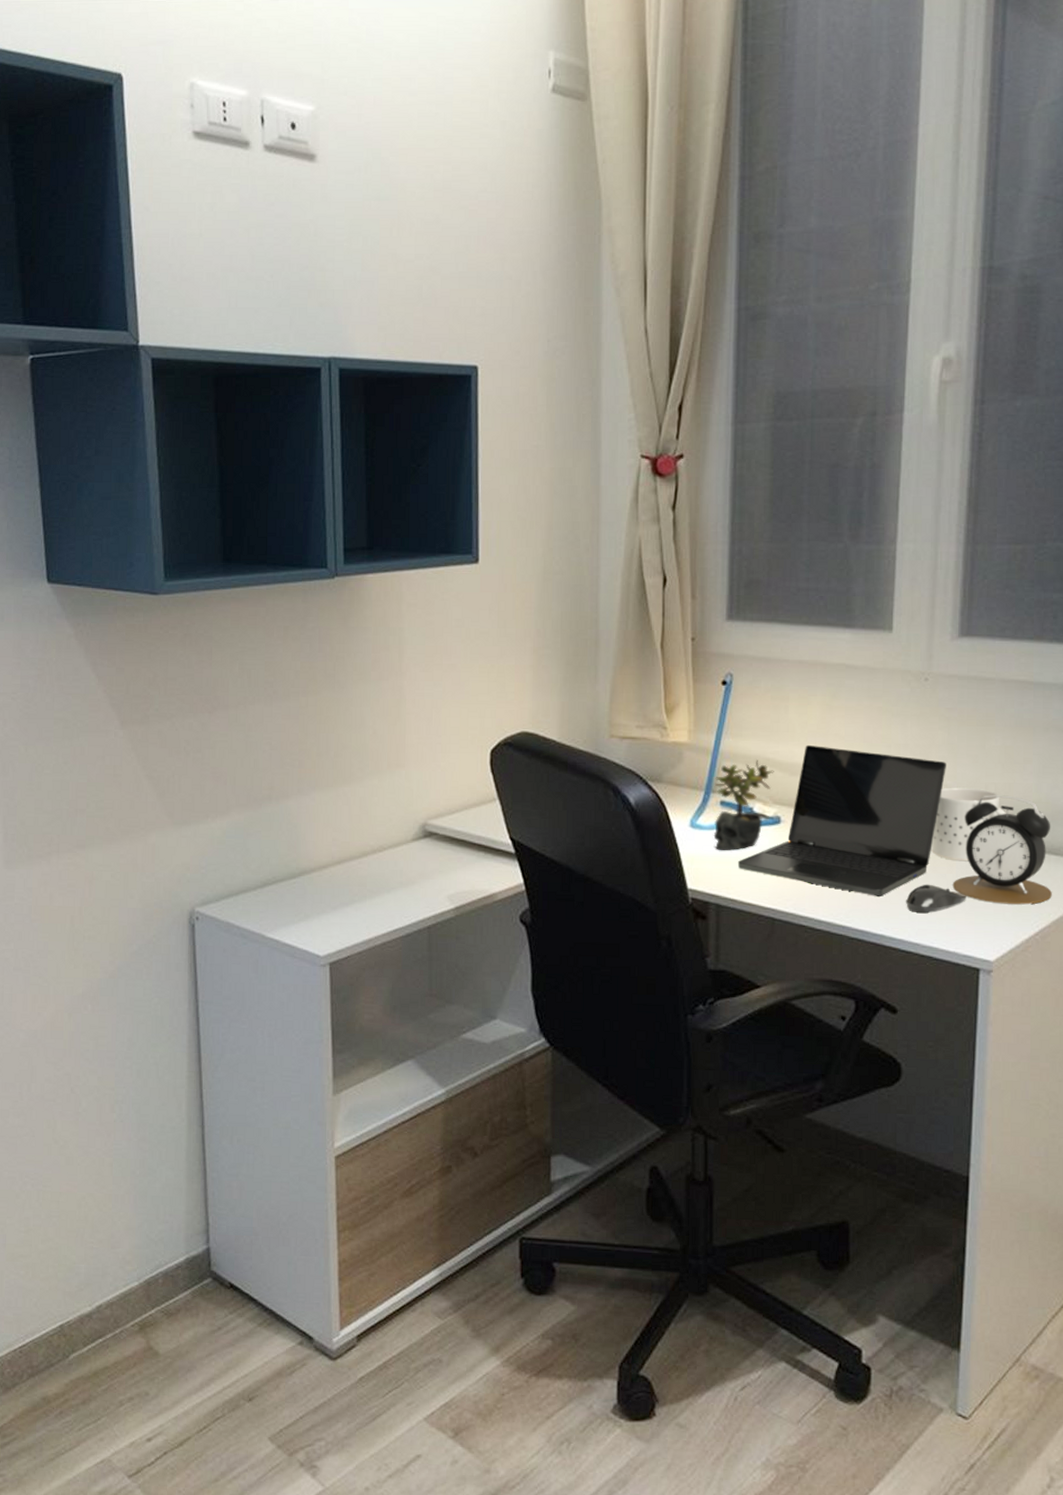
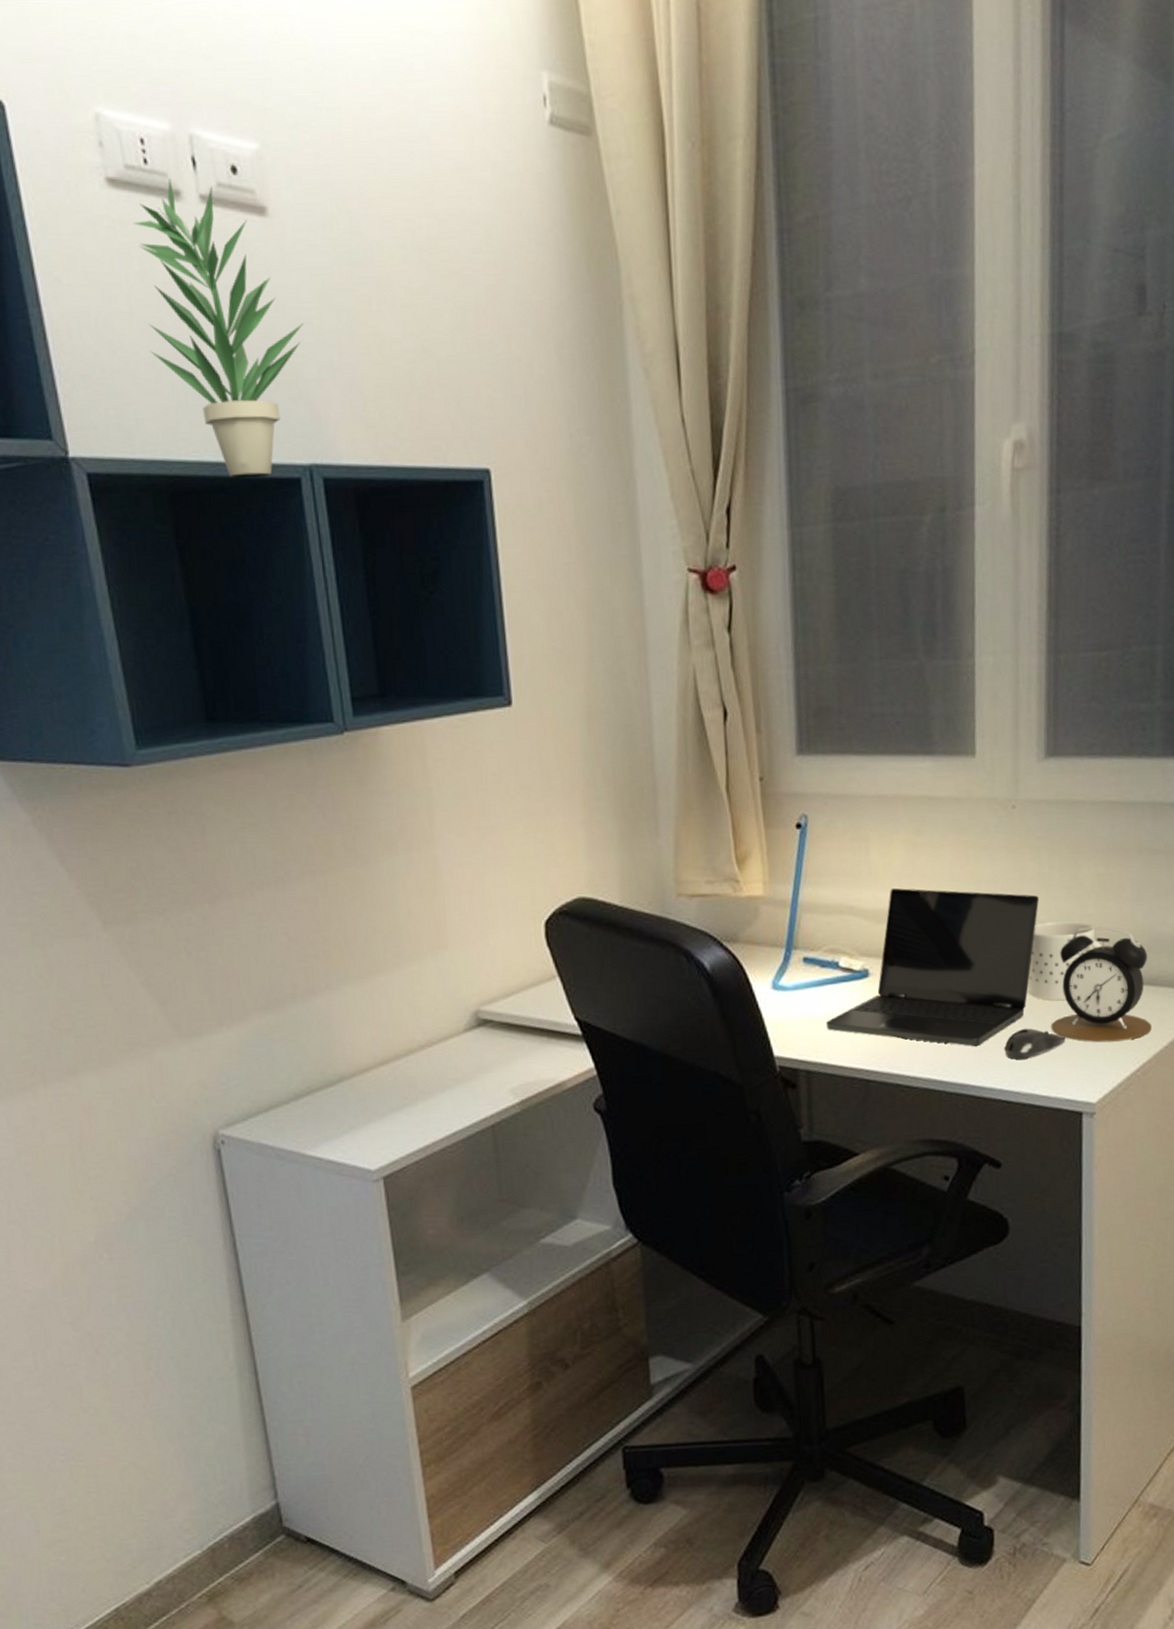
potted plant: none [210,132,336,367] -> present [133,178,304,479]
succulent plant: present [713,759,774,850] -> none [796,908,859,1012]

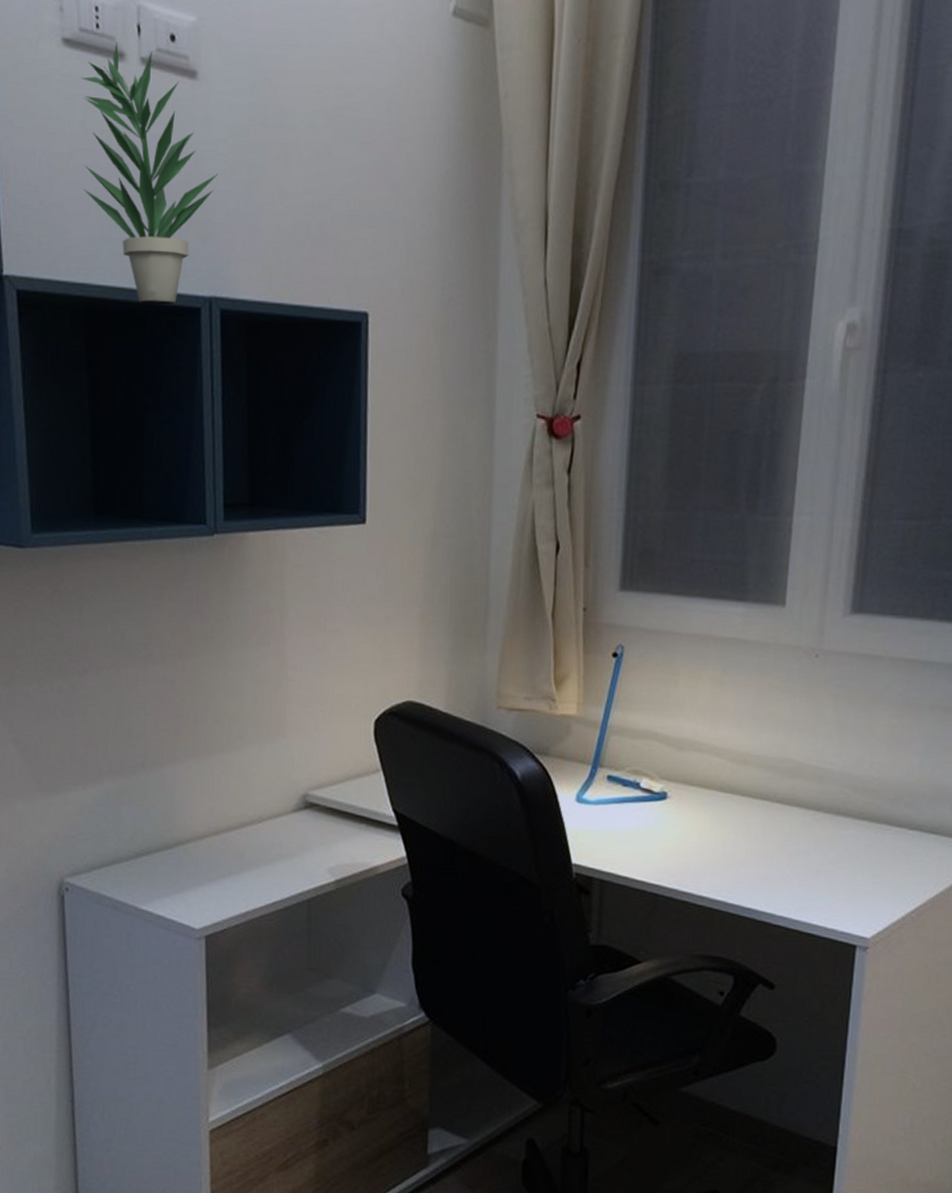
laptop: present [825,887,1039,1047] -> none [622,719,833,873]
computer mouse: present [1003,1028,1066,1060] -> none [786,861,846,890]
mug: present [1027,921,1102,1001] -> none [814,765,889,840]
alarm clock: present [1051,926,1152,1043] -> none [833,773,932,883]

